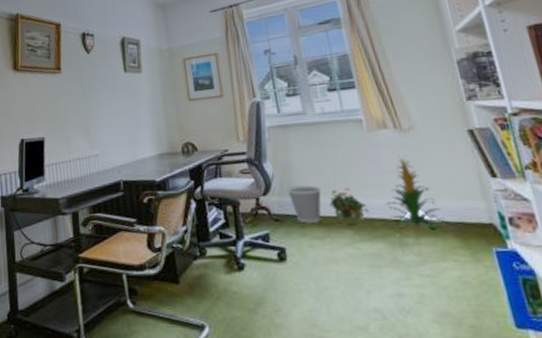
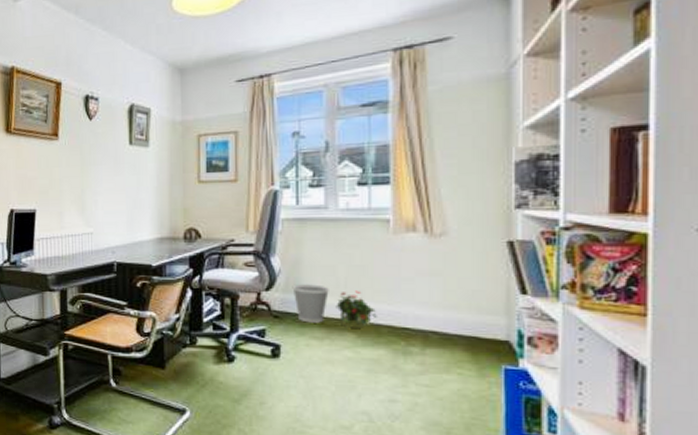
indoor plant: present [385,156,447,229] -> none [396,263,459,341]

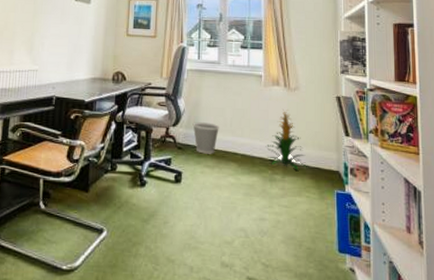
potted plant: present [336,290,377,328] -> none [224,129,253,159]
indoor plant: none [396,263,459,341] -> present [265,109,307,170]

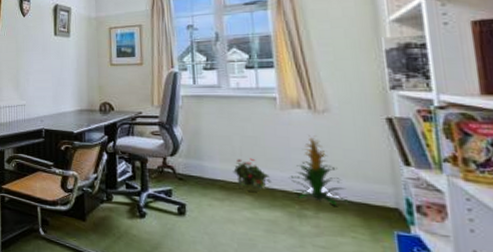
wastebasket: present [192,122,219,154] -> none [193,151,226,186]
potted plant: none [224,129,253,159] -> present [233,158,272,192]

